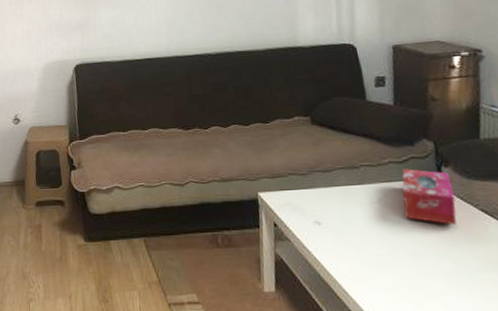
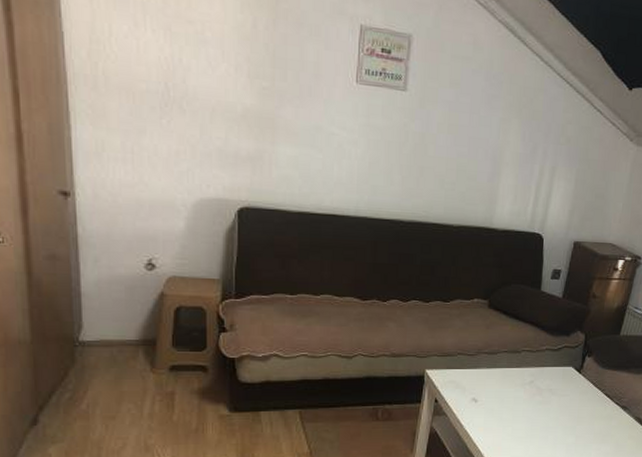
tissue box: present [402,169,457,225] -> none [548,356,590,406]

